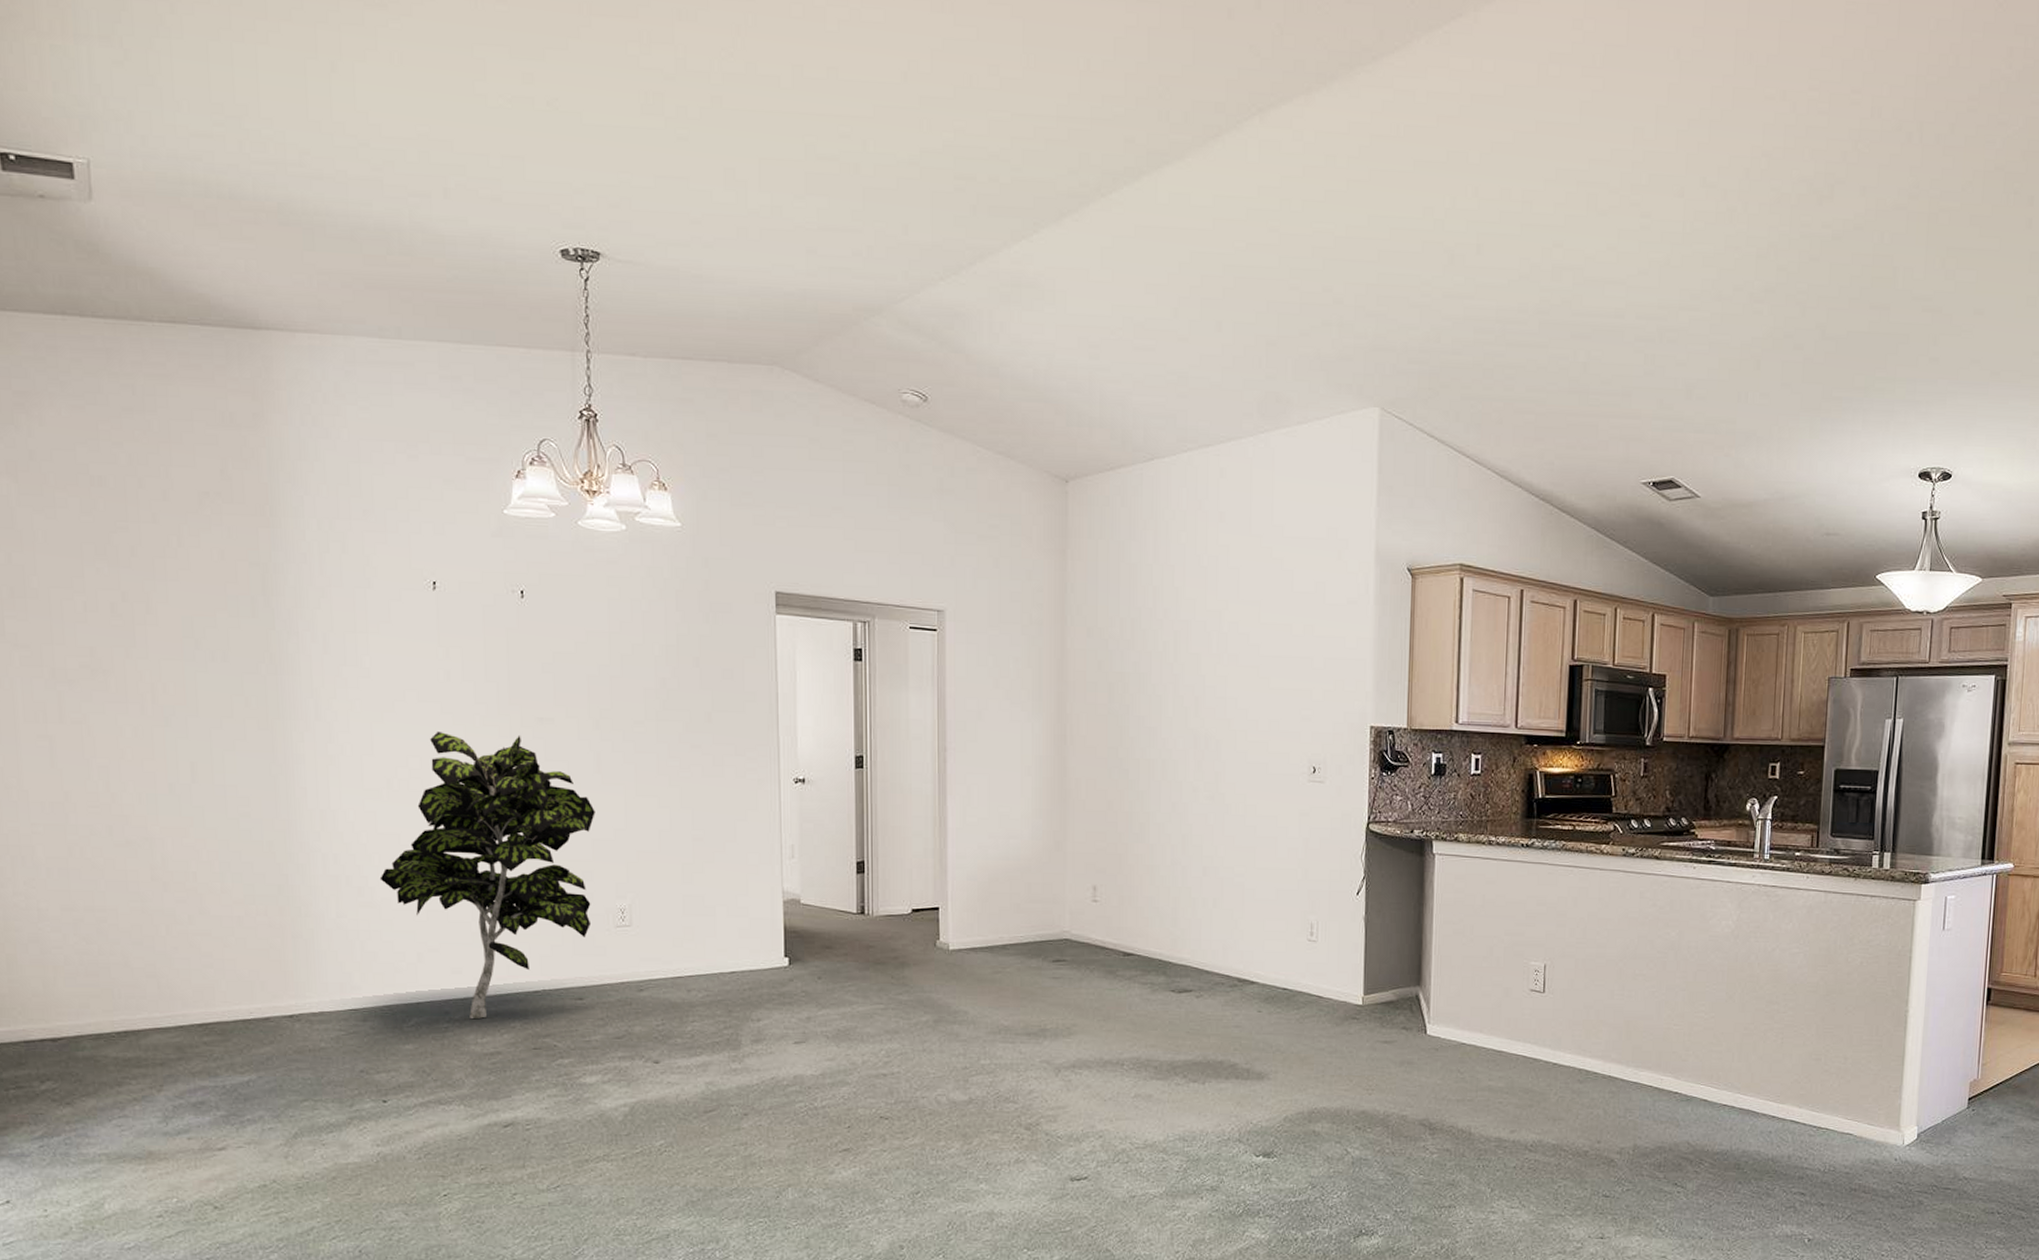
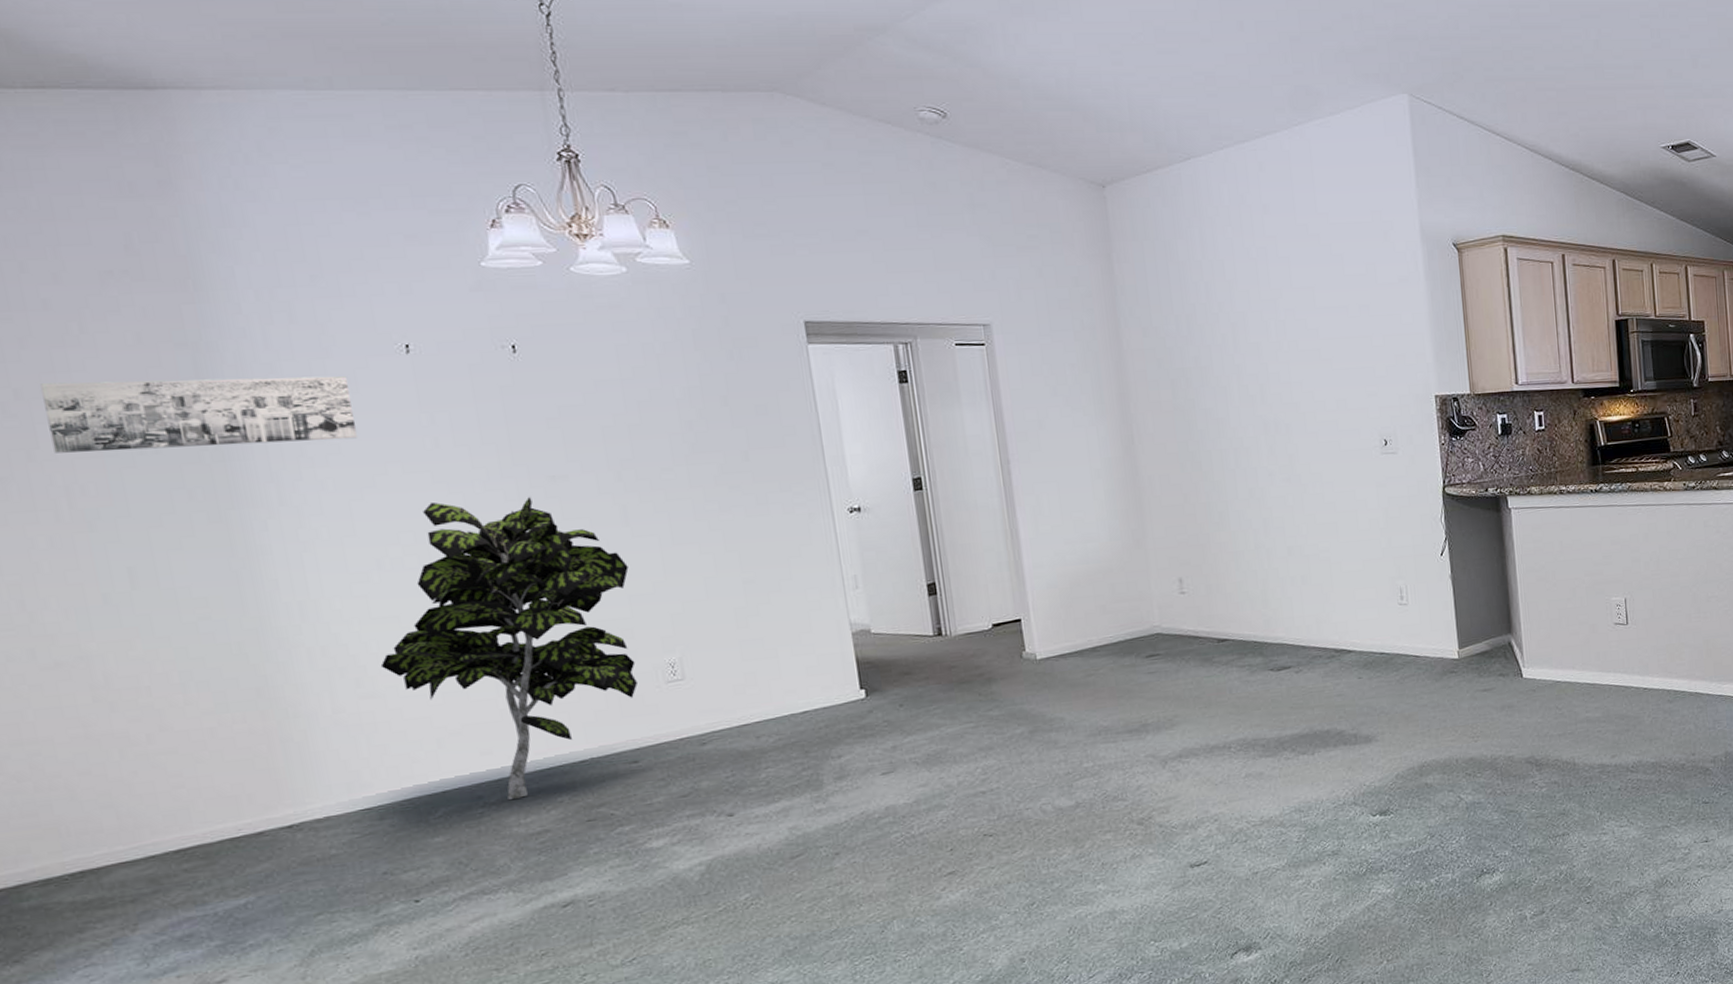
wall art: none [143,589,385,665] -> present [40,376,358,453]

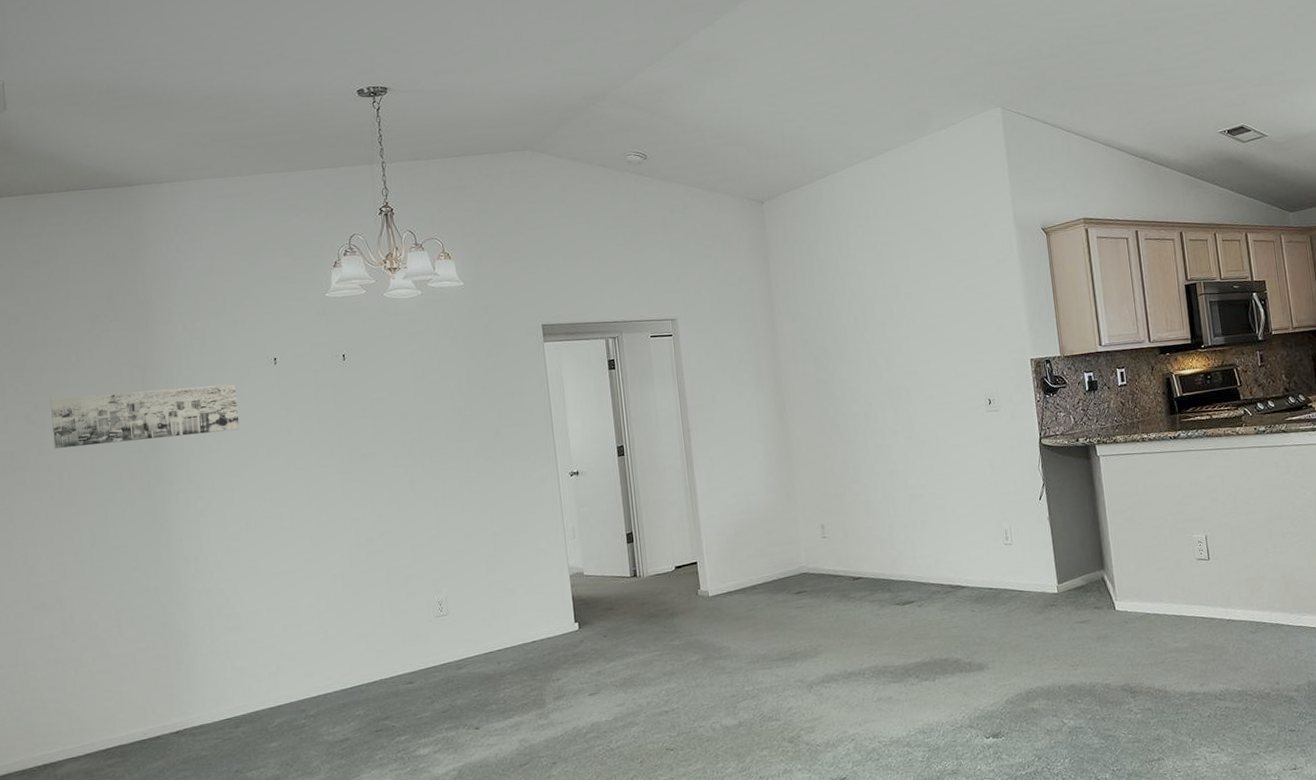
indoor plant: present [380,496,639,799] -> none [243,470,416,713]

